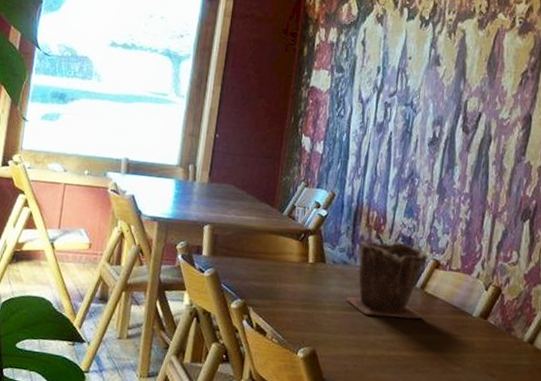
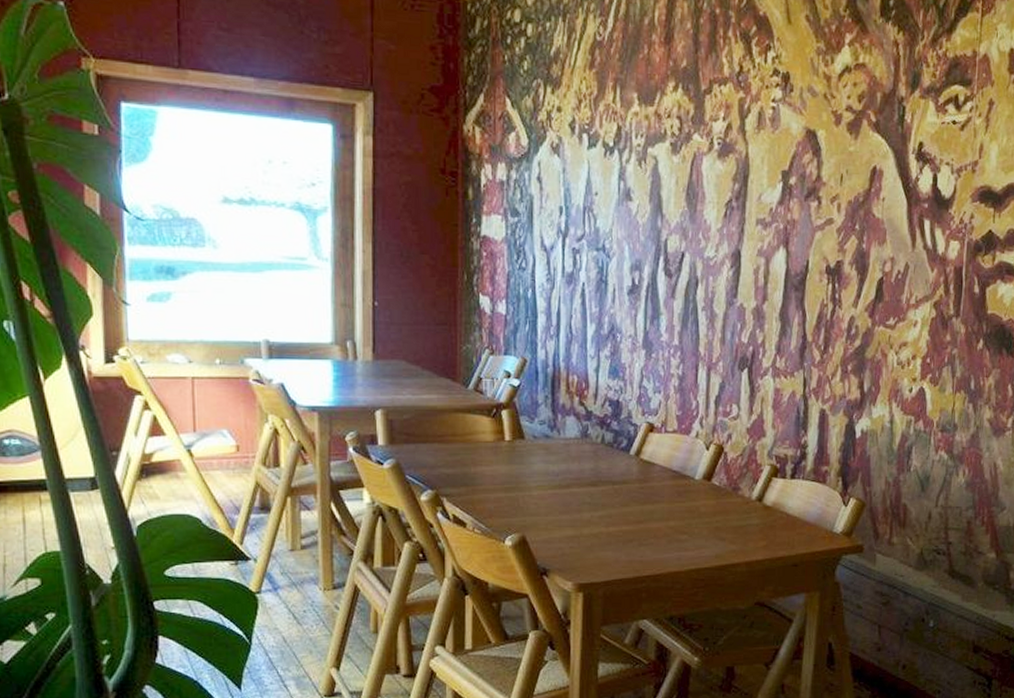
plant pot: present [345,241,429,319] -> none [552,407,641,491]

